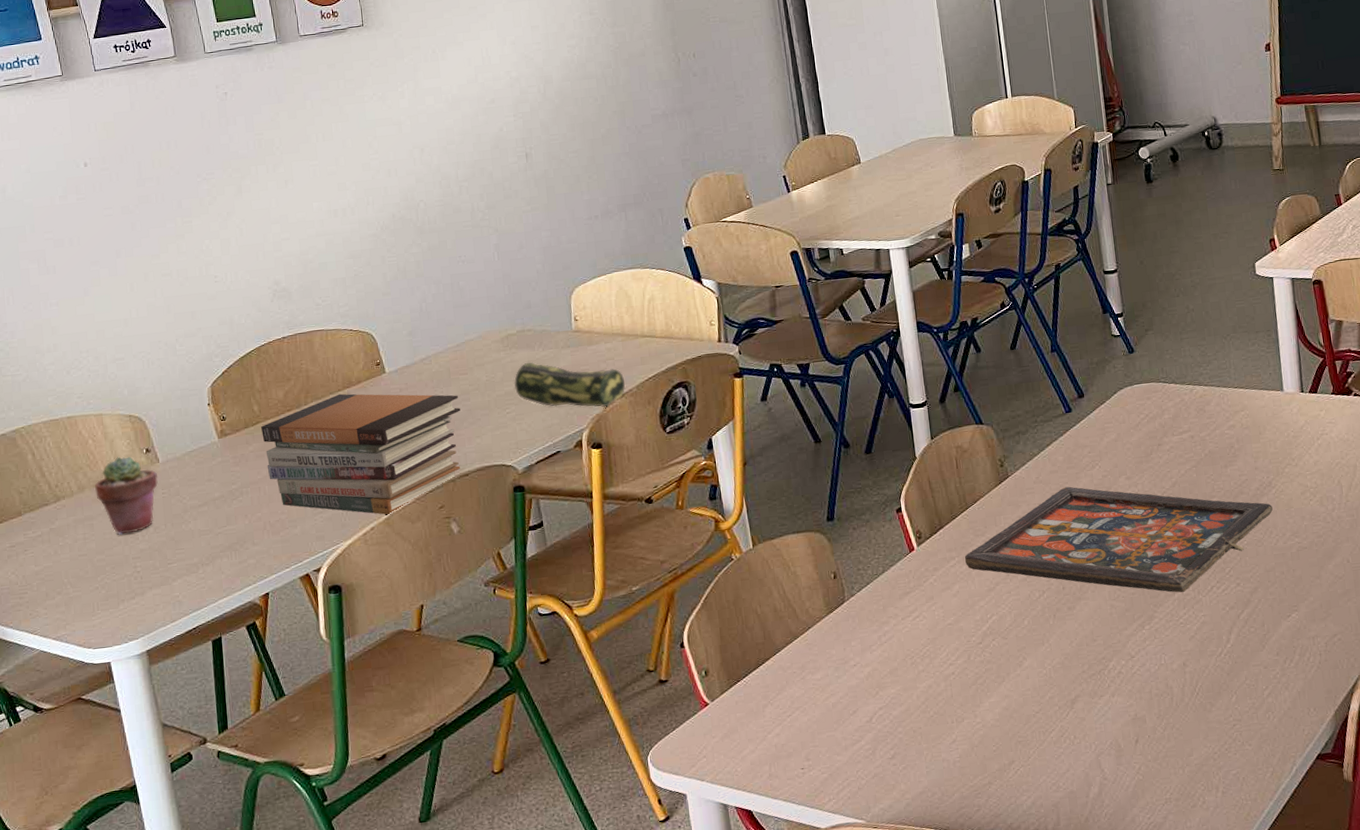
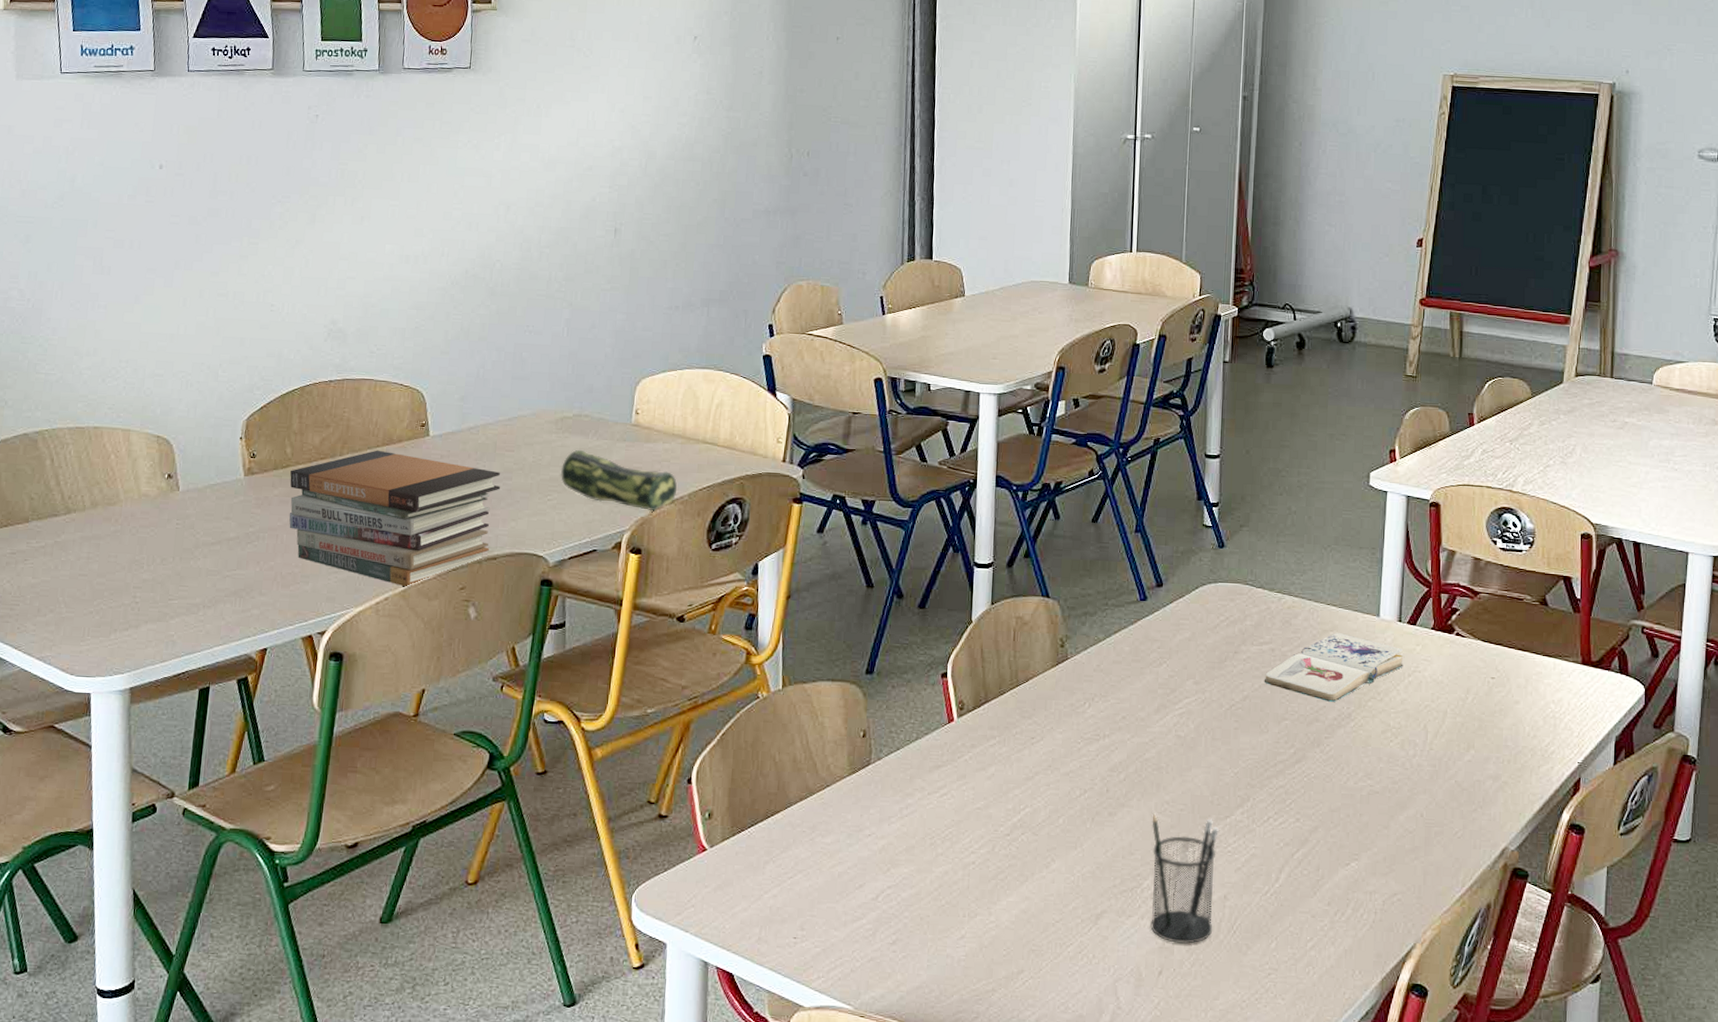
potted succulent: present [94,456,158,536] -> none [107,477,175,561]
board game: present [964,486,1273,593] -> none [1005,681,1348,818]
pencil holder: none [1107,598,1178,713] -> present [1150,813,1219,944]
paperback book: none [1188,411,1311,475] -> present [1264,633,1404,702]

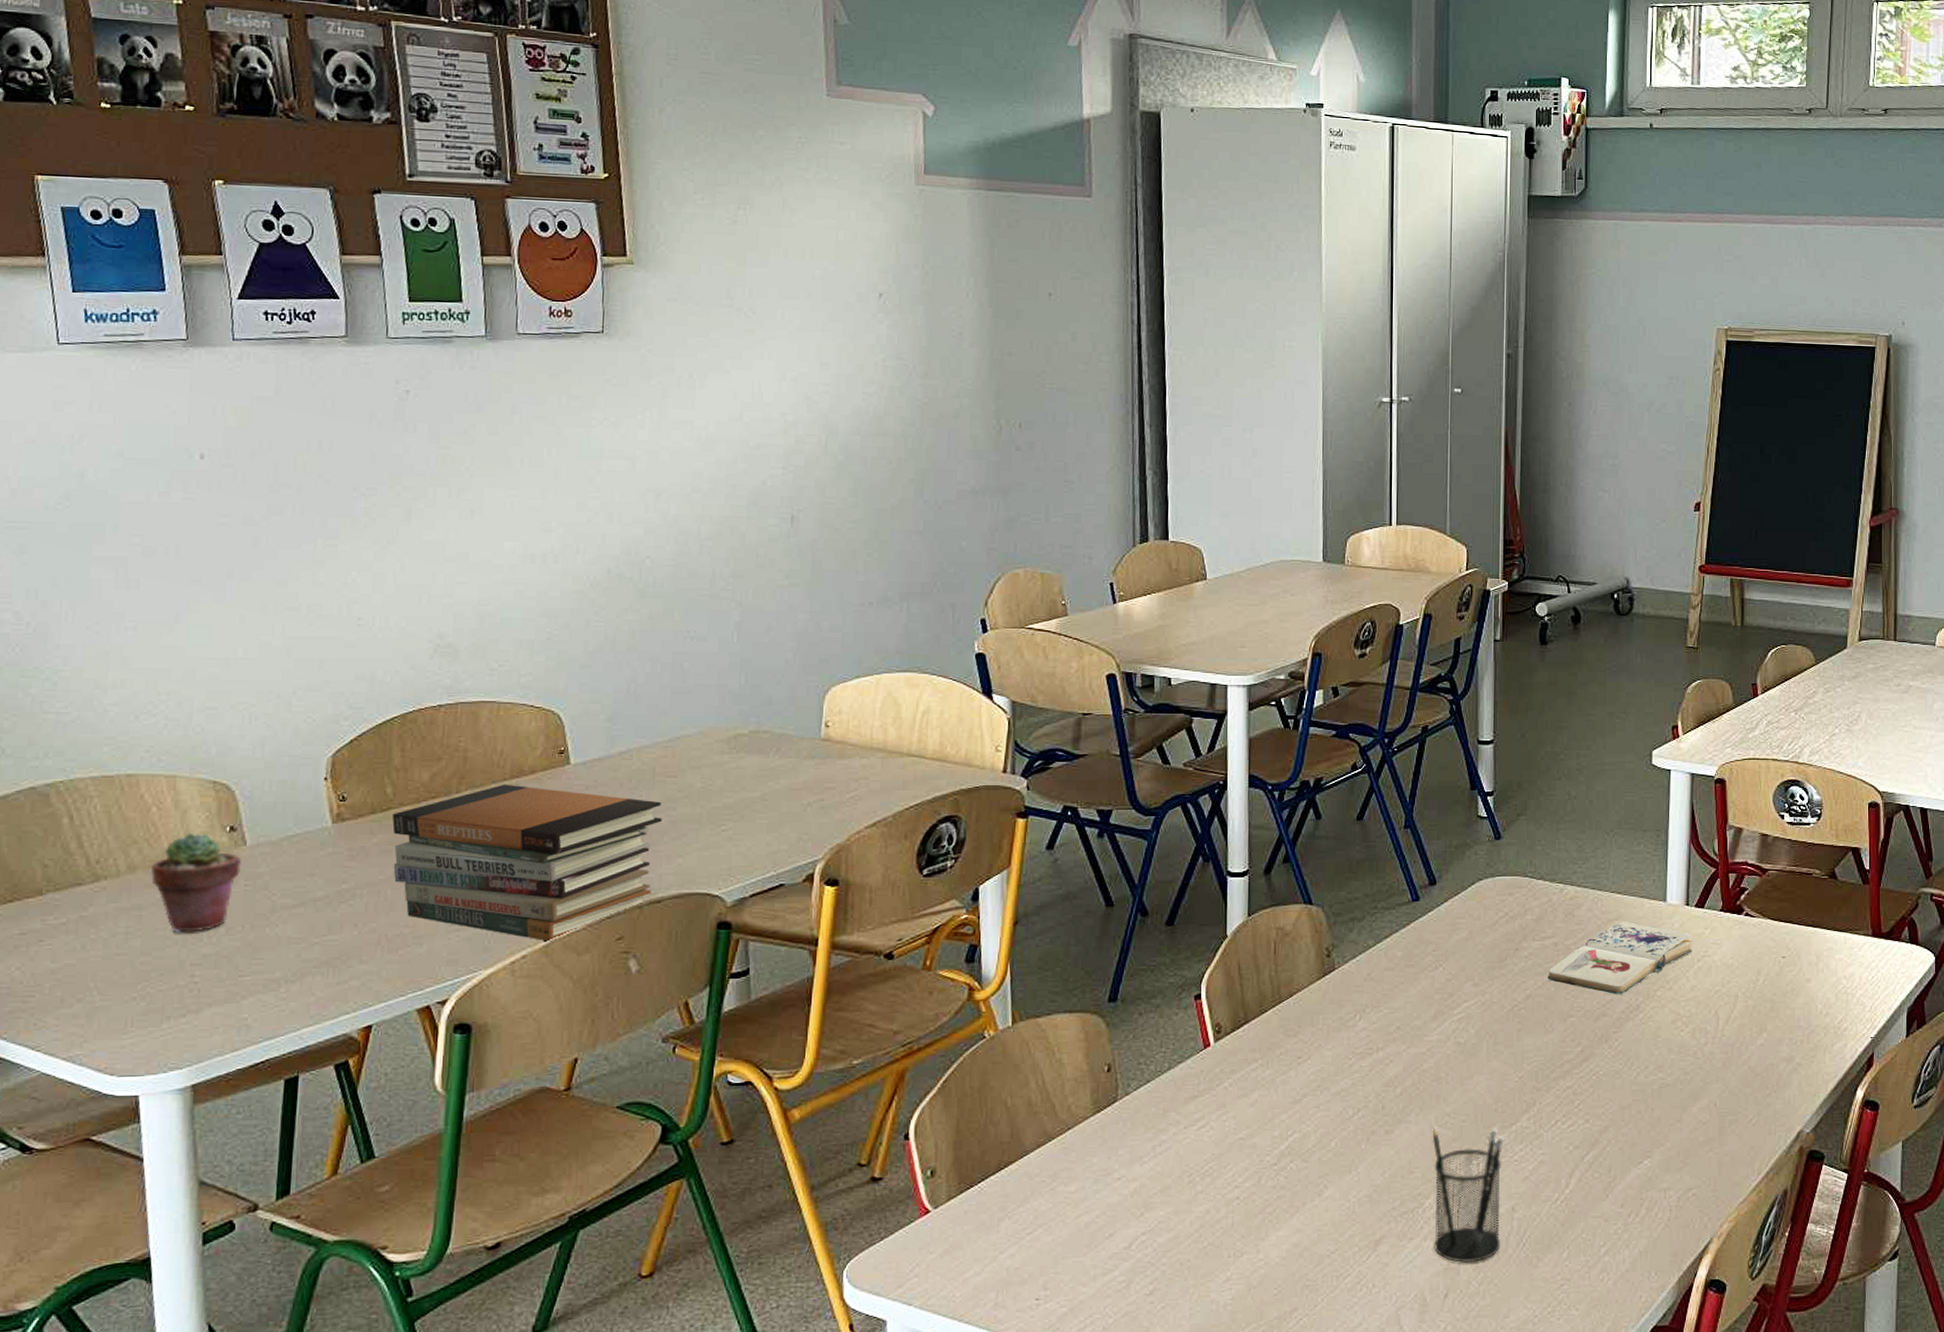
potted succulent: none [107,477,175,561] -> present [150,833,241,934]
pencil case: present [560,449,677,512] -> none [736,771,878,837]

